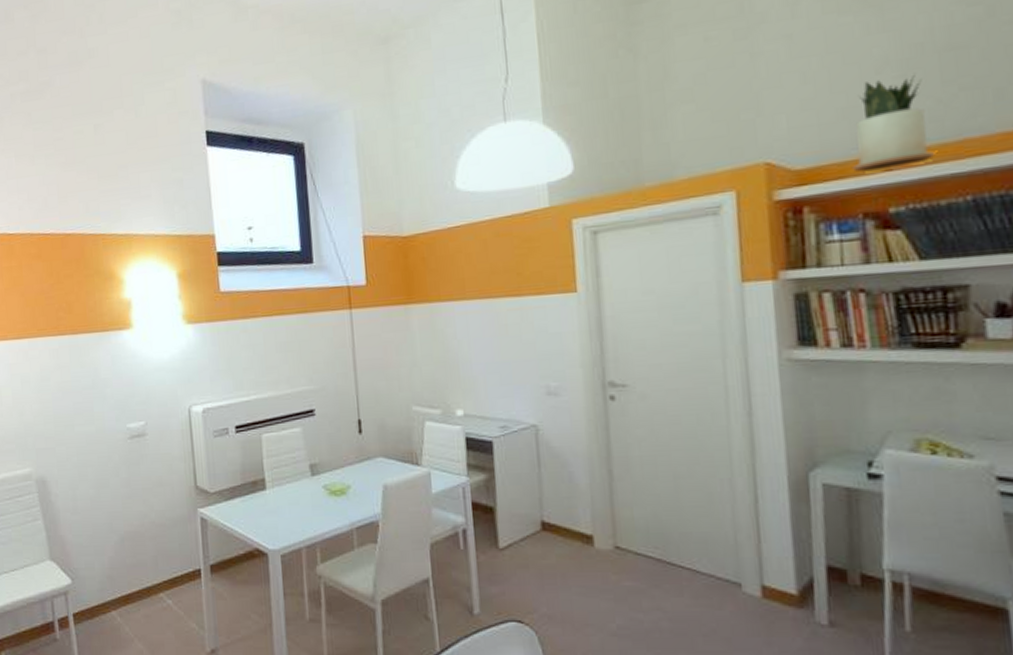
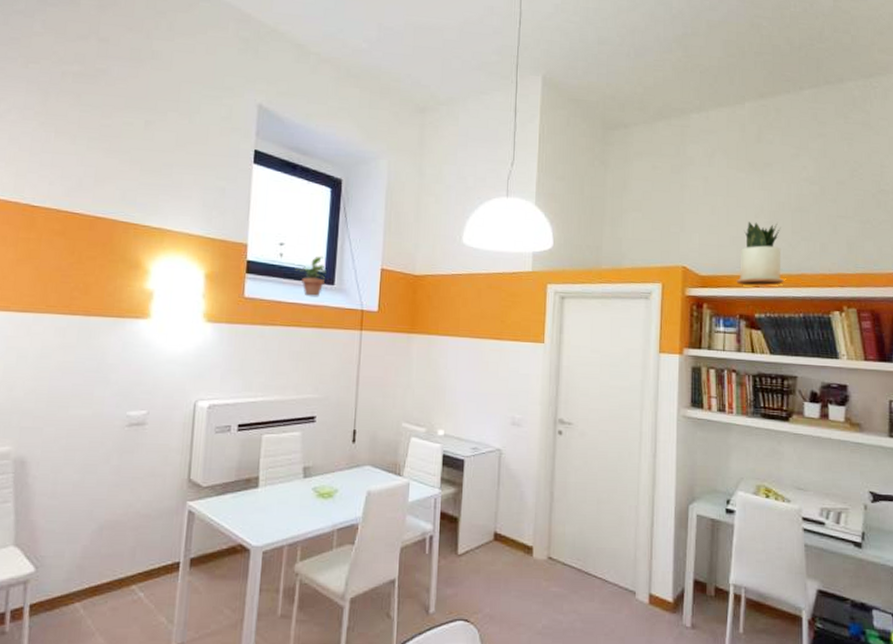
potted plant: none [268,233,303,281] -> present [295,256,327,297]

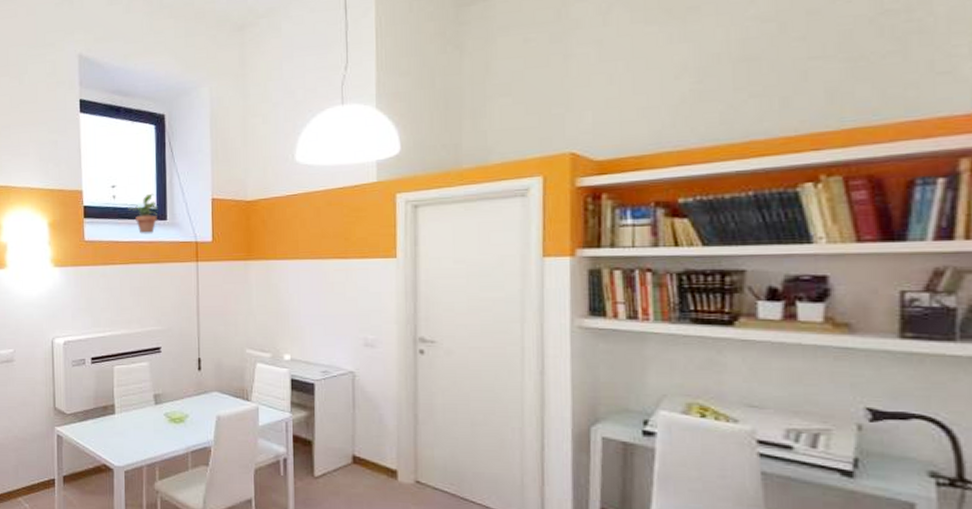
planter: present [735,222,785,287] -> none [647,80,724,166]

